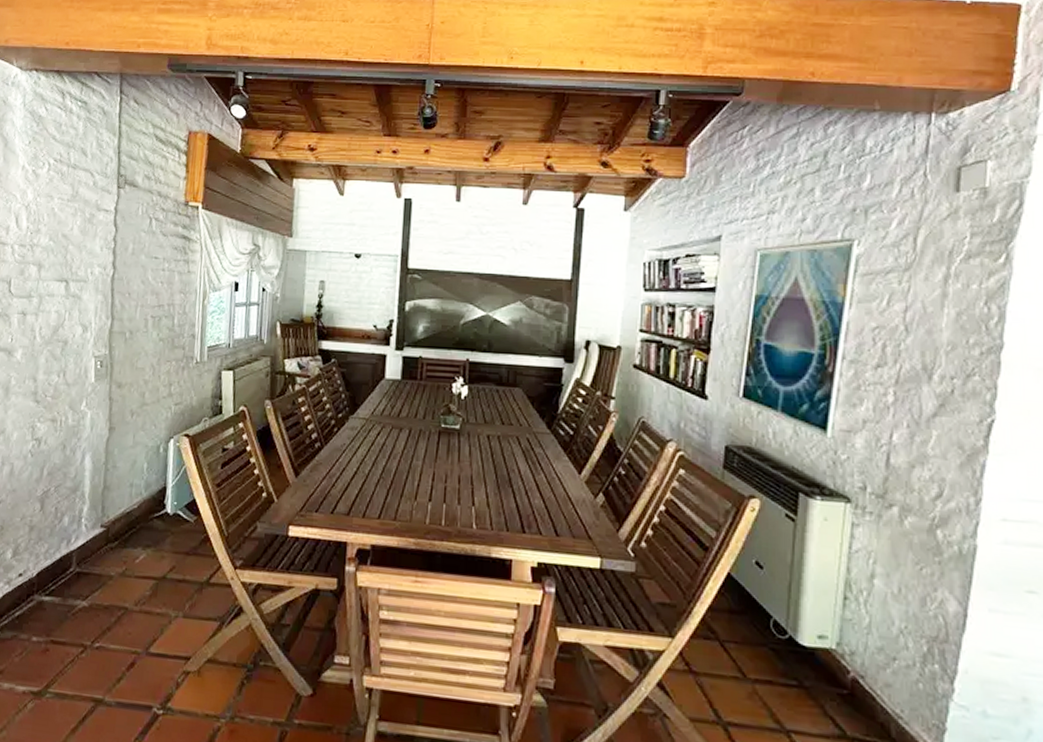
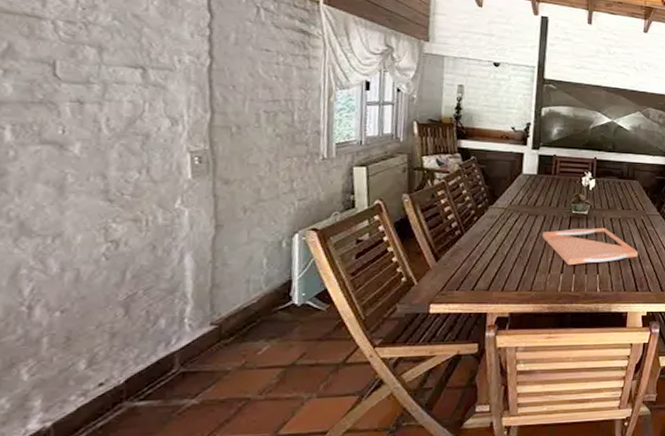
serving tray: none [407,446,525,493] -> present [542,227,639,266]

